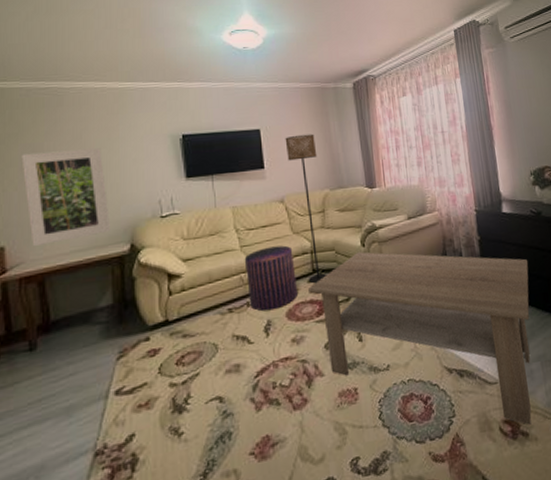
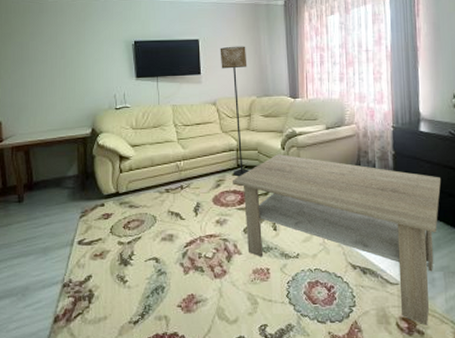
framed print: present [21,148,111,246] -> none [13,49,78,123]
pouf: present [244,245,297,312] -> none [180,142,223,195]

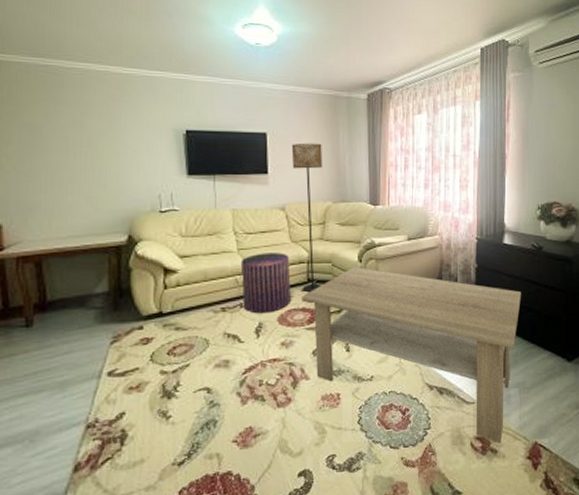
pouf: none [180,142,223,195] -> present [240,253,291,314]

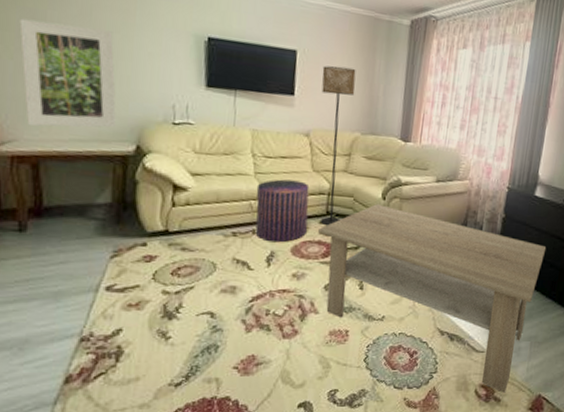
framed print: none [20,132,110,227] -> present [19,18,117,128]

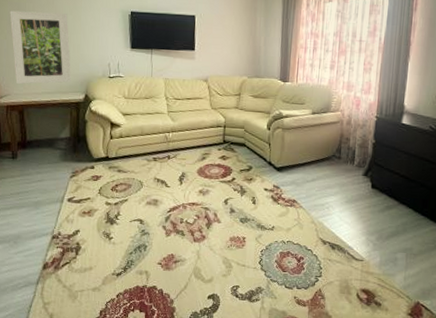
pouf: present [255,179,310,243] -> none [169,116,210,166]
coffee table: present [318,204,547,393] -> none [218,134,416,298]
floor lamp: present [321,65,356,226] -> none [215,25,242,152]

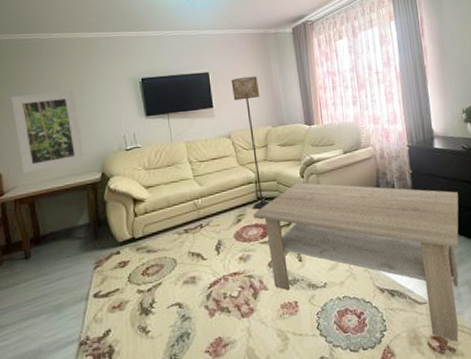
floor lamp: none [215,25,242,152] -> present [231,76,270,210]
coffee table: none [218,134,416,298] -> present [253,182,459,342]

